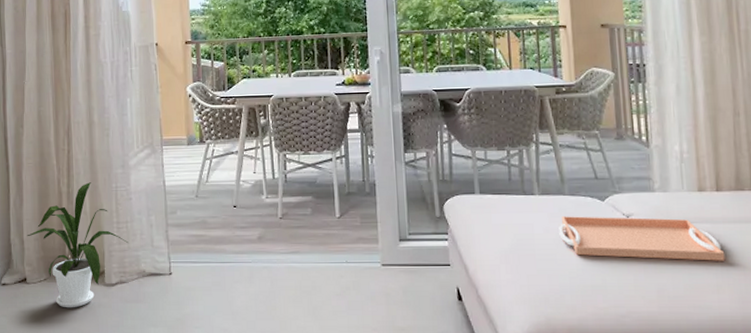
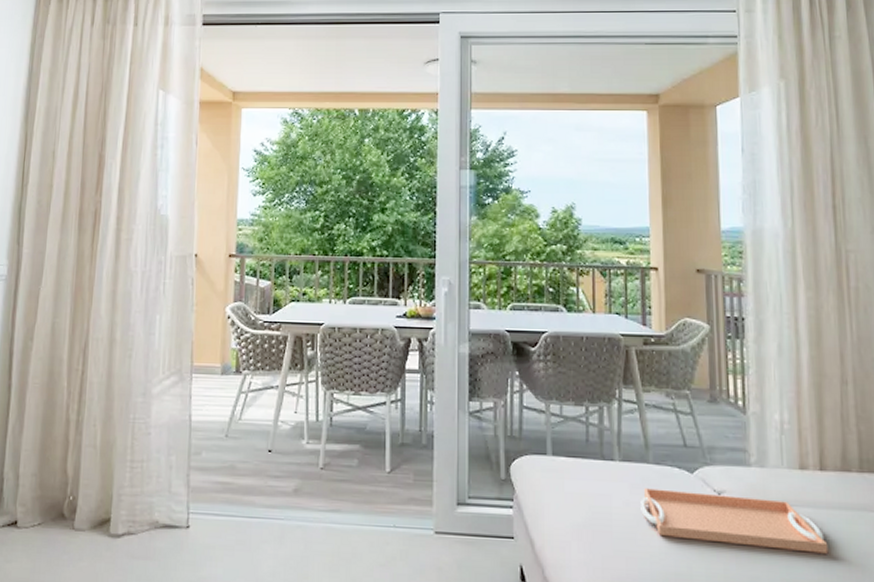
house plant: present [27,182,129,308] -> none [23,411,142,562]

